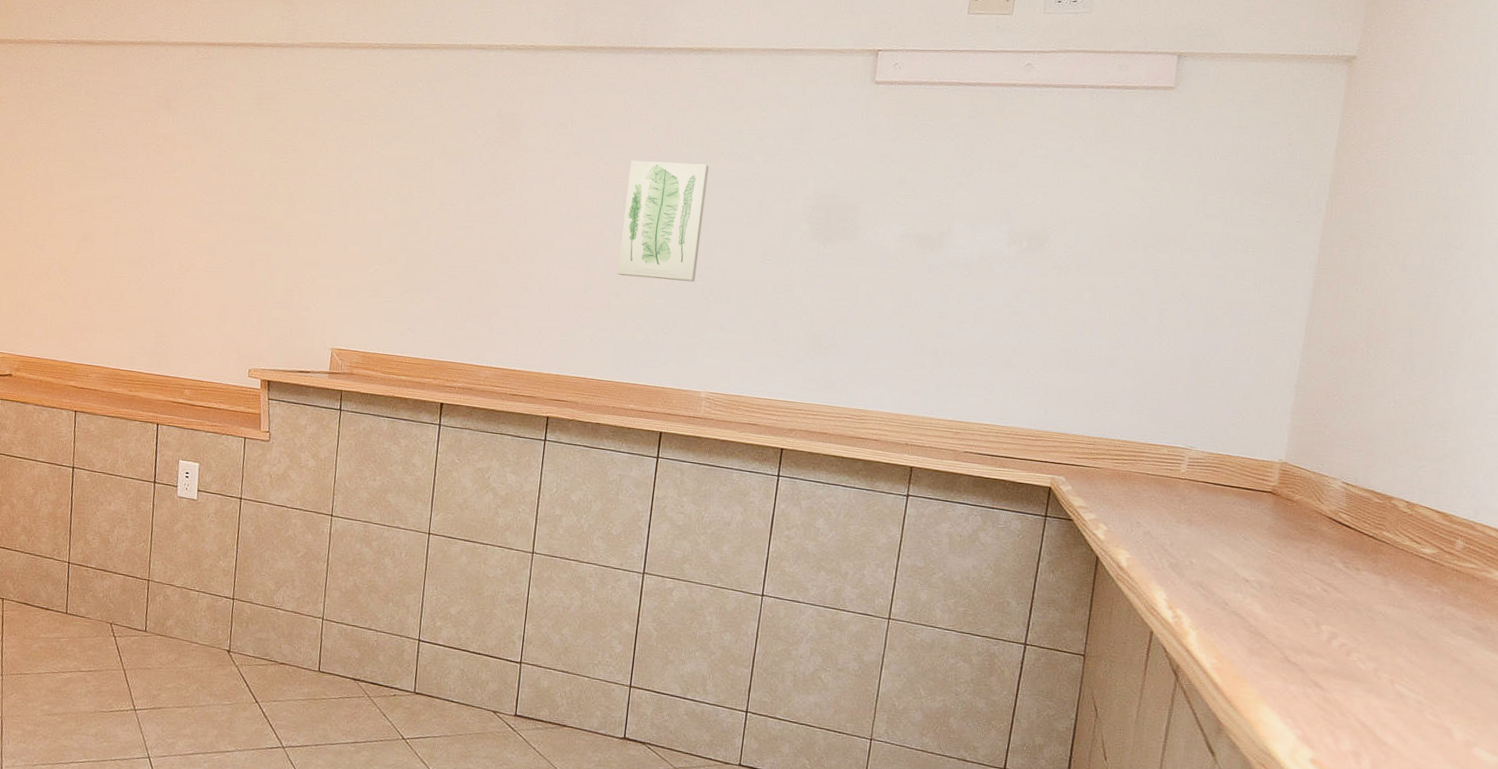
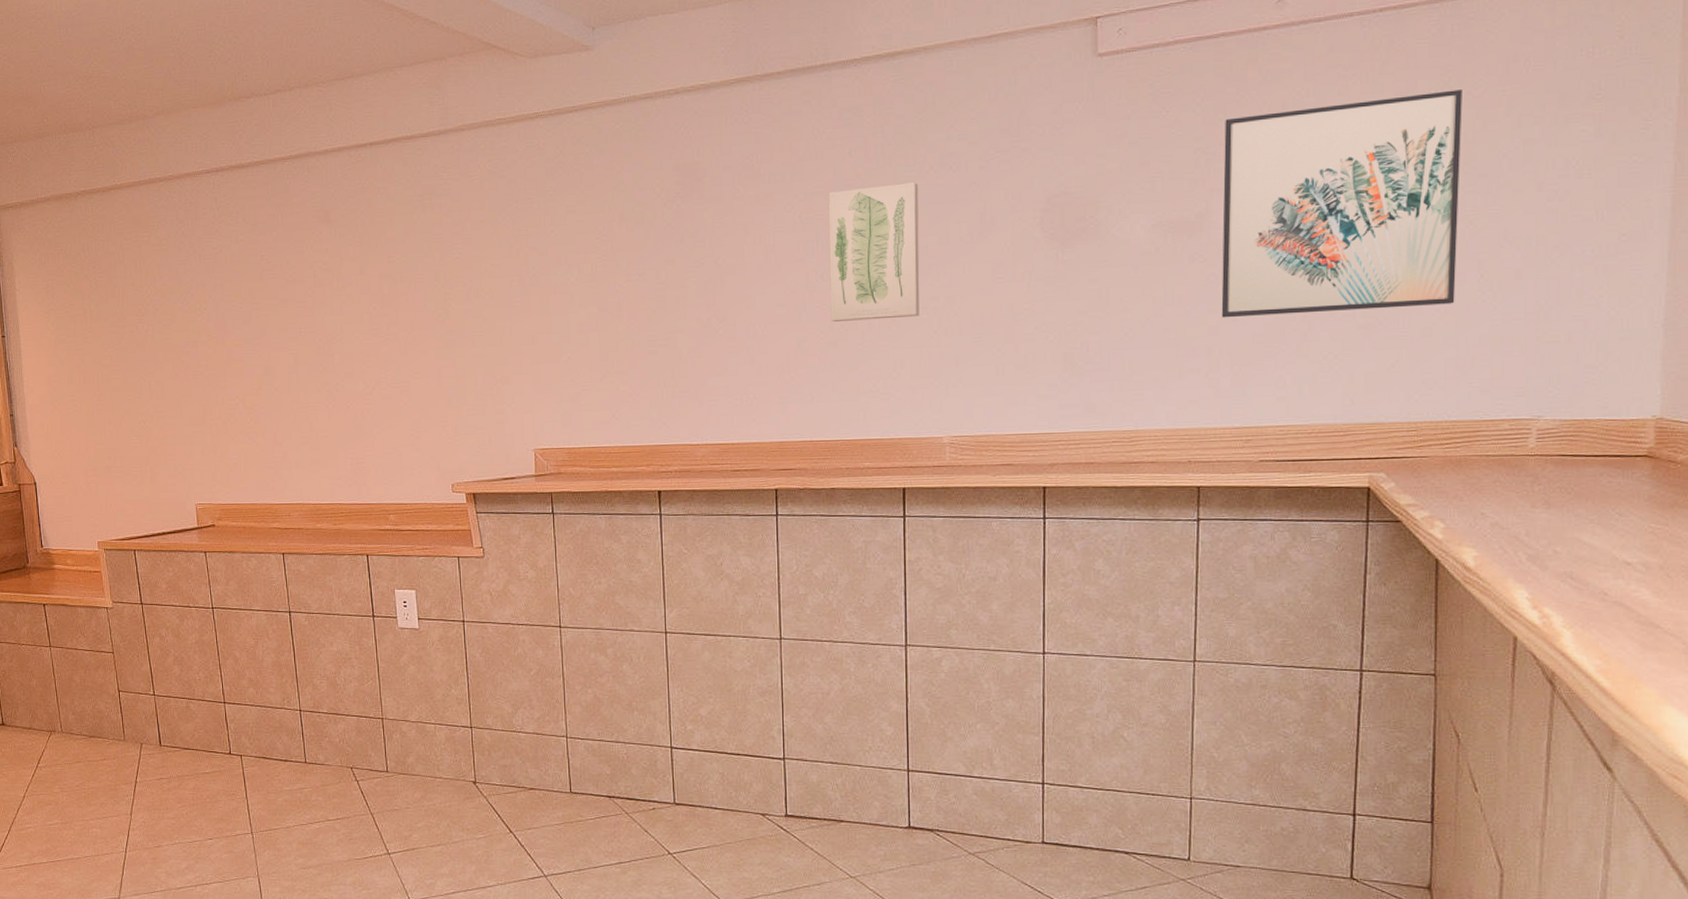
wall art: none [949,155,1163,342] -> present [1221,89,1462,318]

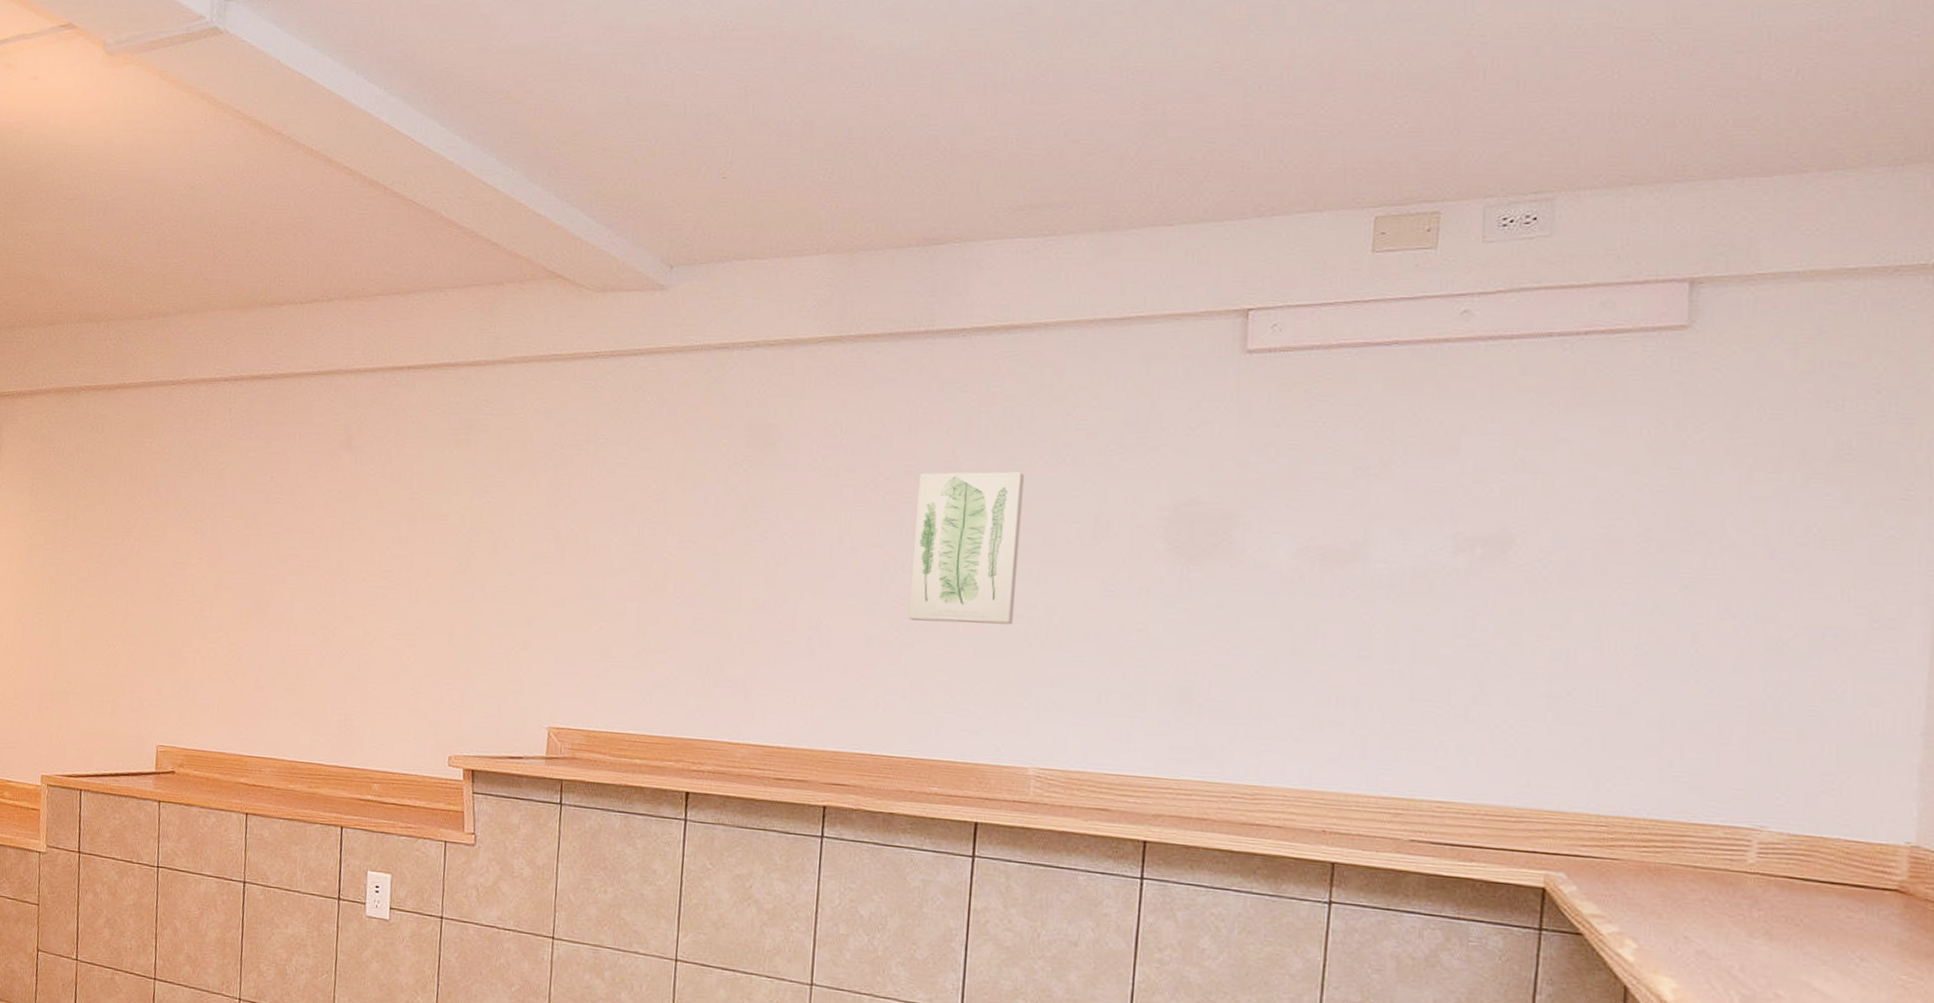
wall art: present [1221,89,1462,318] -> none [1374,431,1681,680]

